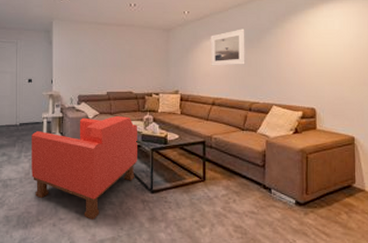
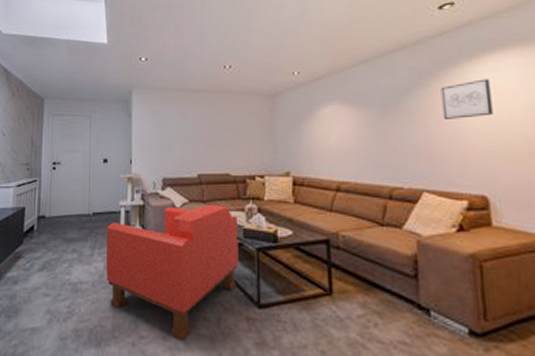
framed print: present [211,29,245,66] -> none [330,90,380,140]
wall art: none [290,22,324,52] -> present [440,79,493,119]

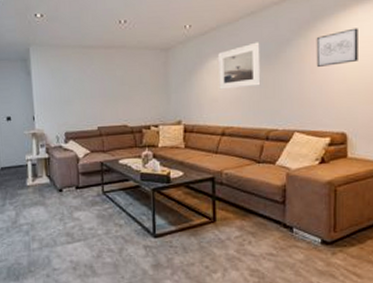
armchair: present [106,205,239,342] -> none [16,154,137,270]
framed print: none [330,90,380,140] -> present [218,42,261,90]

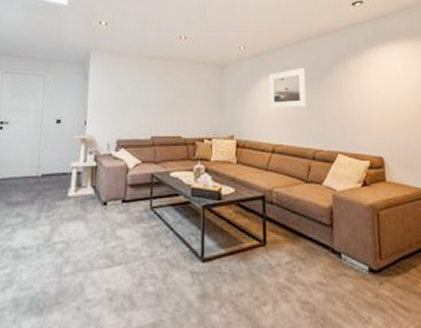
wall art: present [316,28,358,67] -> none [352,63,388,94]

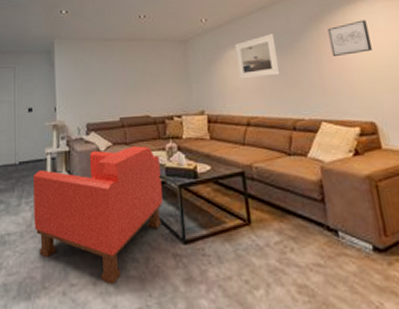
armchair: none [52,166,186,301] -> present [33,146,163,286]
wall art: none [352,63,388,94] -> present [327,20,372,56]

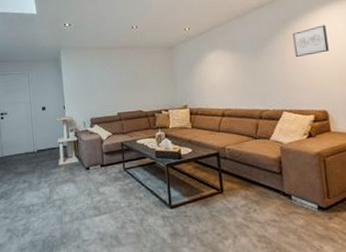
armchair: present [33,146,163,286] -> none [49,135,154,240]
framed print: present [235,33,281,79] -> none [214,39,251,78]

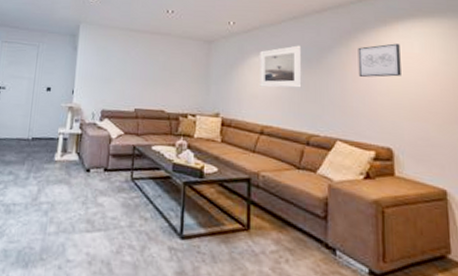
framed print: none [214,39,251,78] -> present [260,45,302,88]

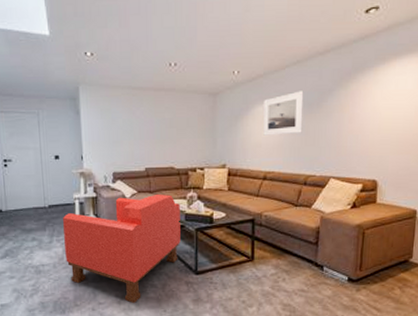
armchair: none [39,137,168,267] -> present [63,194,181,304]
wall art: present [358,43,401,77] -> none [354,81,395,117]

